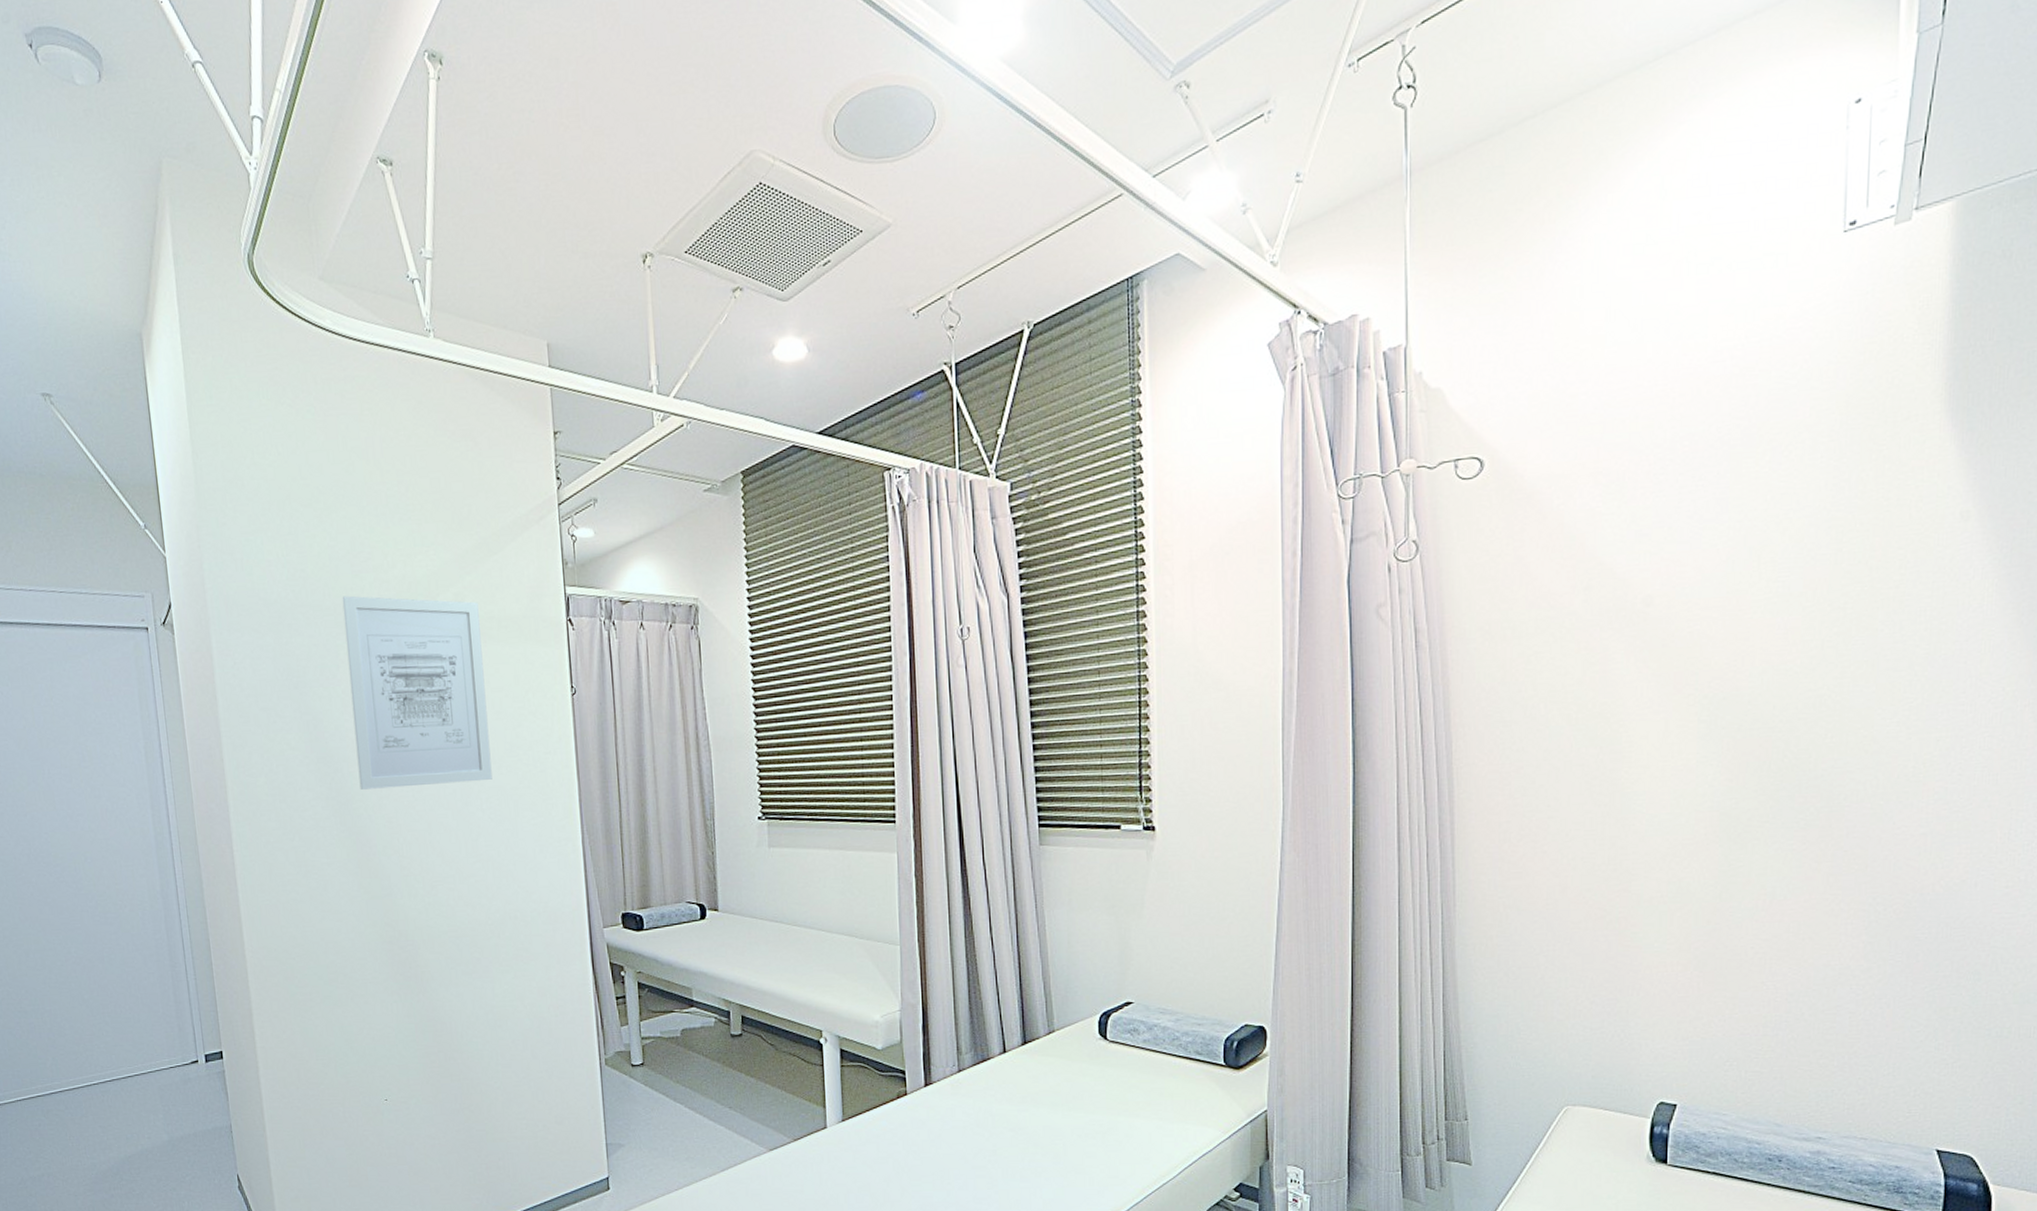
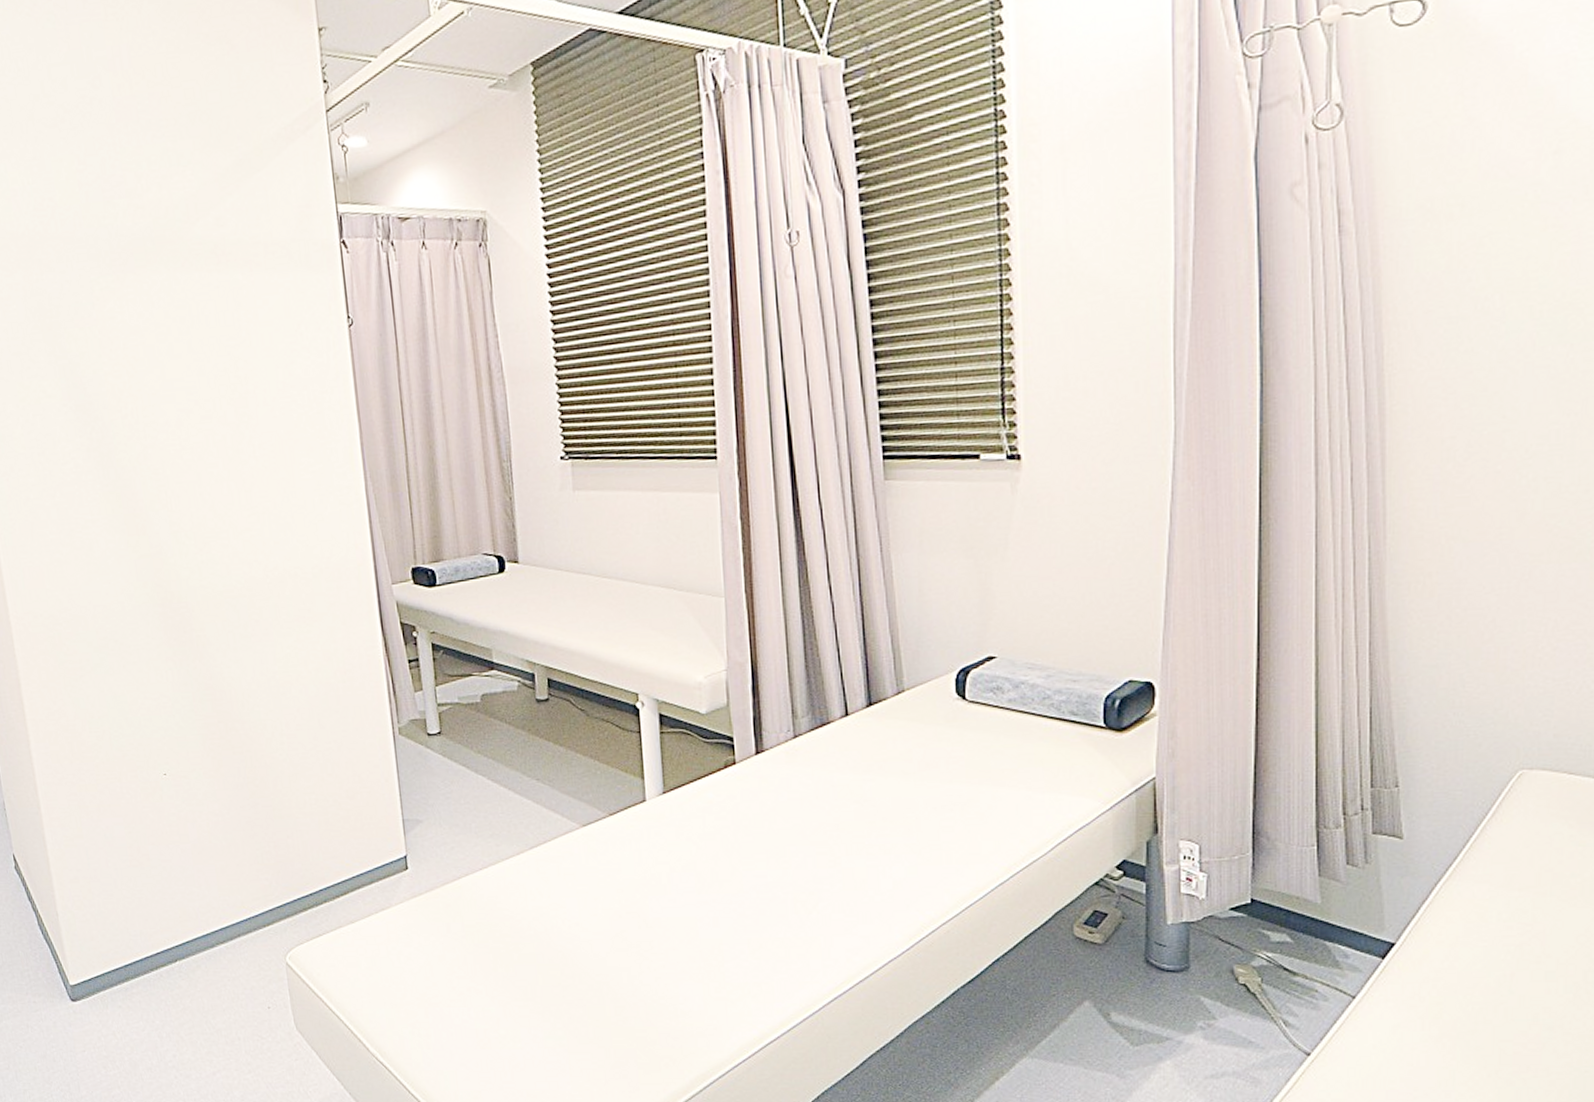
wall art: present [342,595,493,790] -> none [94,225,265,439]

